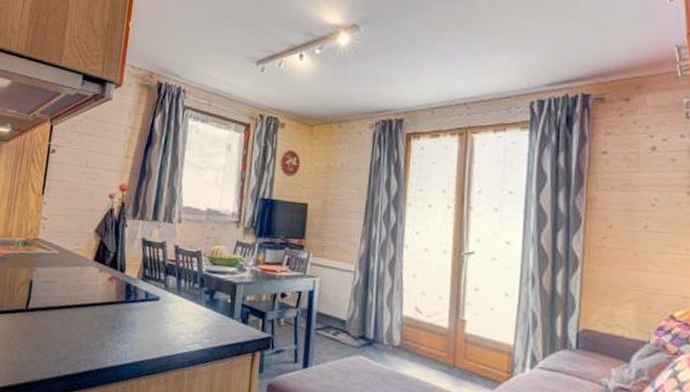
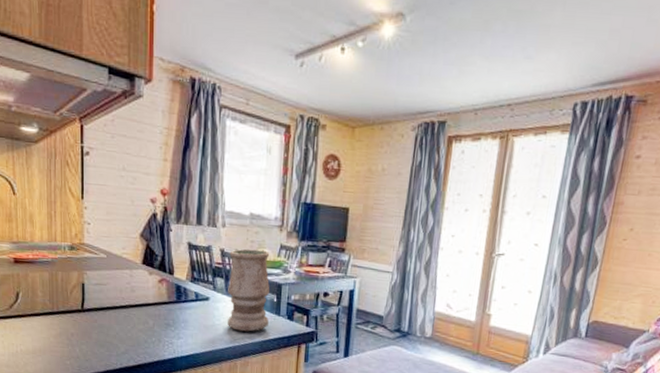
vase: none [177,245,226,337] -> present [228,248,270,332]

